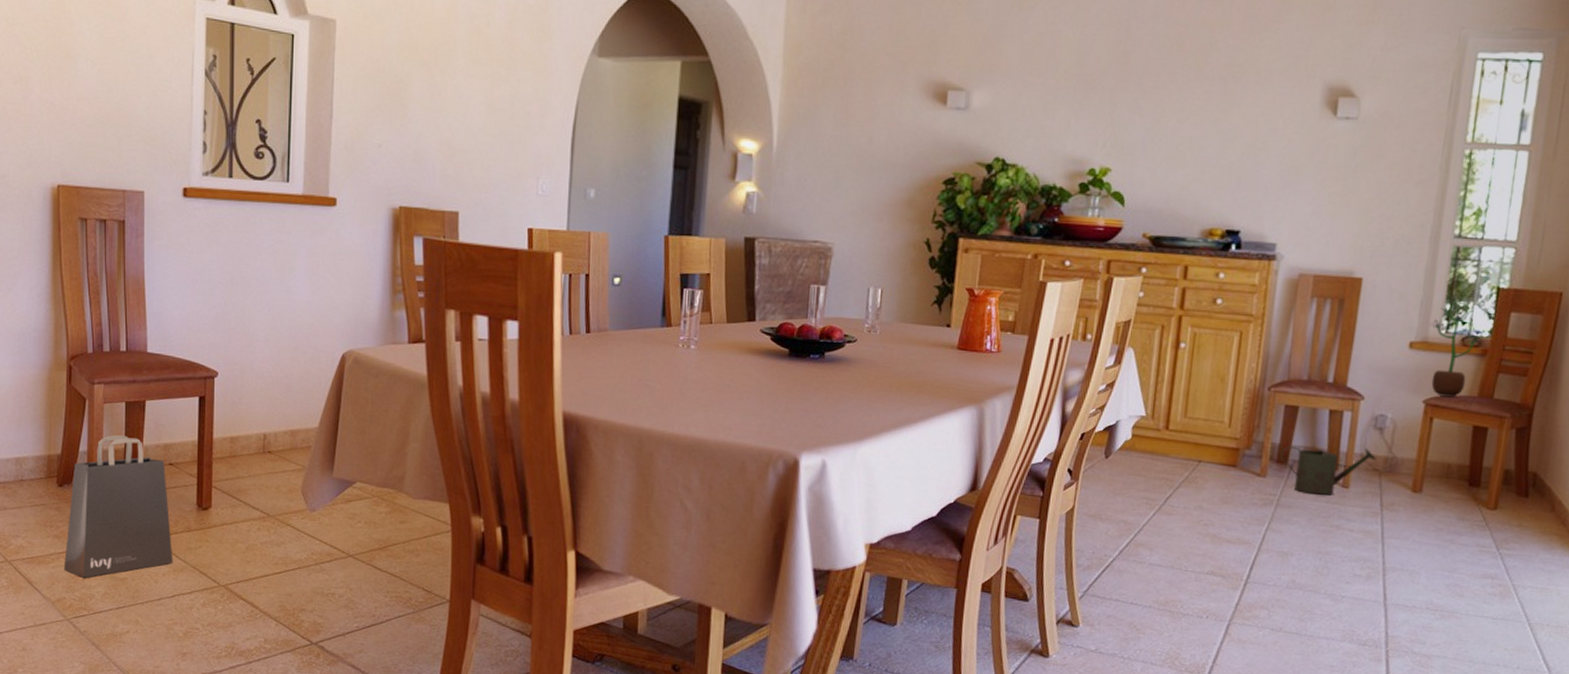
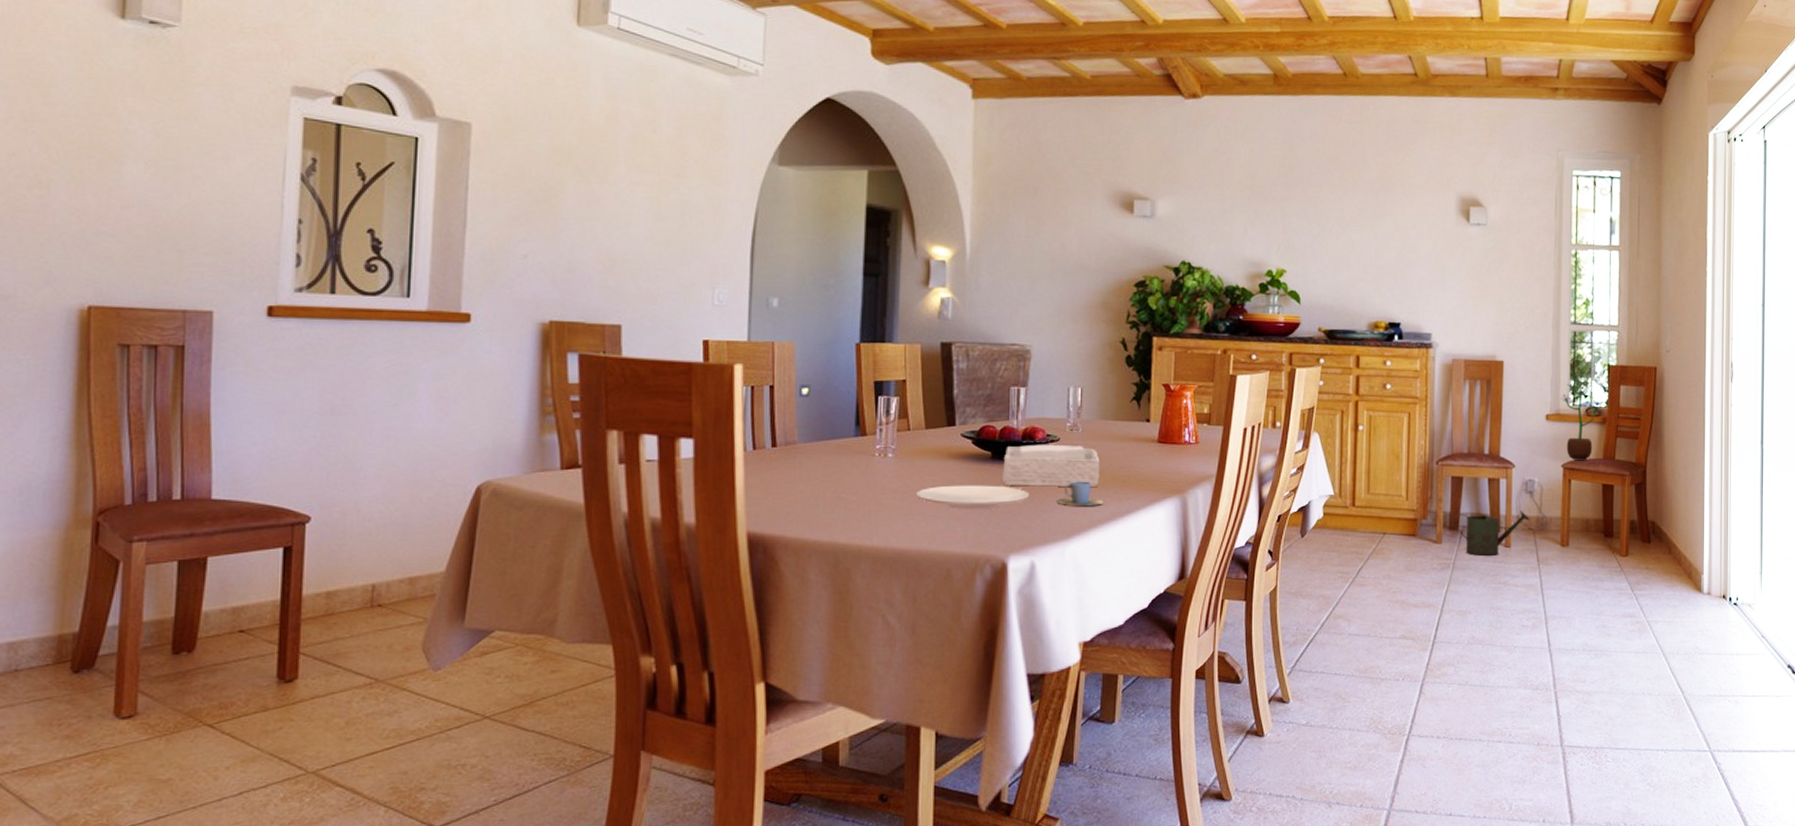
shopping bag: present [63,435,173,578] -> none [76,602,242,786]
plate: none [715,379,824,406] -> present [916,485,1029,510]
napkin holder: none [798,344,897,392] -> present [1002,444,1100,488]
cup: none [850,383,899,410] -> present [1056,481,1105,506]

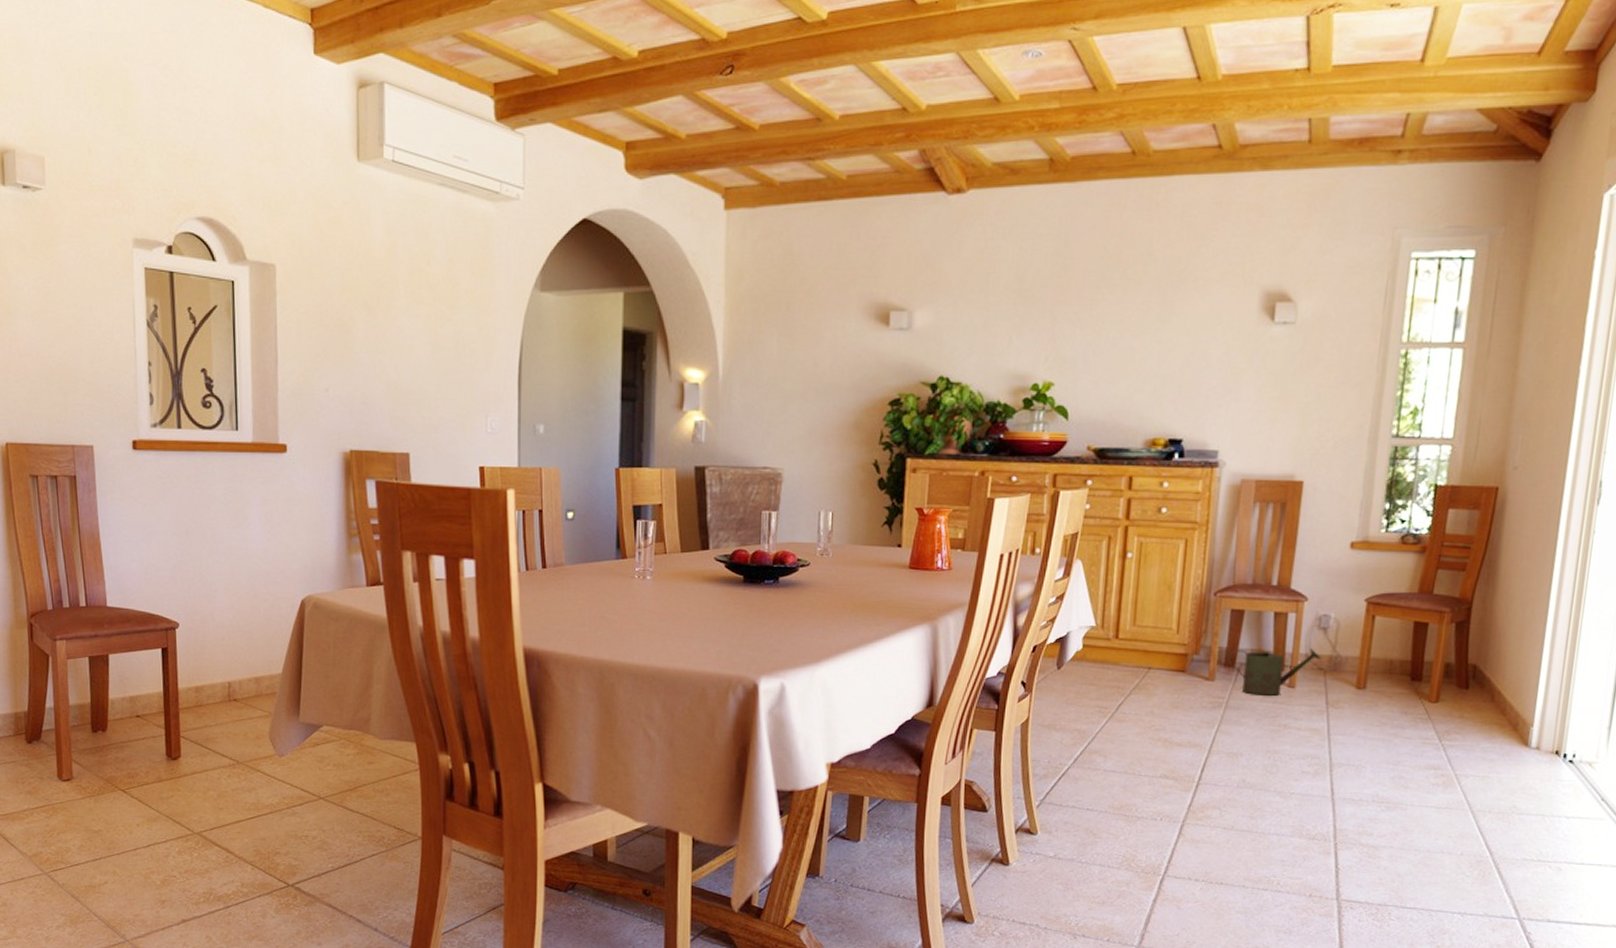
plate: present [916,485,1029,510] -> none [673,607,779,632]
napkin holder: present [1002,444,1100,488] -> none [754,568,850,613]
cup: present [1056,481,1105,506] -> none [806,606,854,631]
potted flower: present [1560,377,1599,461] -> none [1370,499,1418,595]

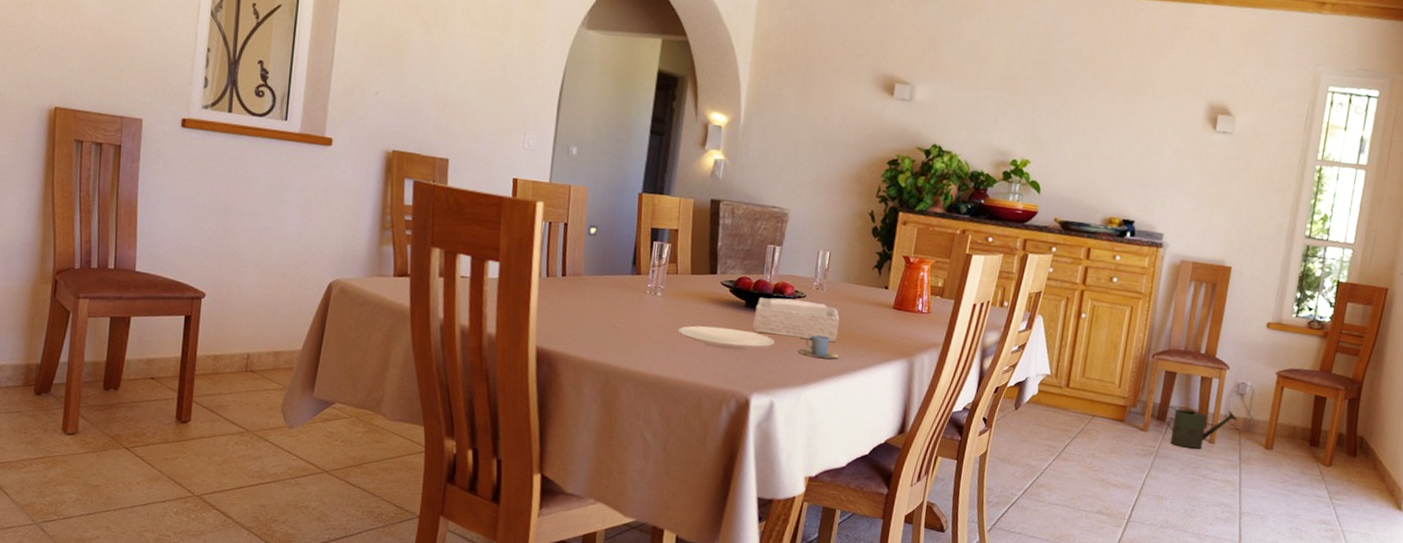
plate: none [673,607,779,632] -> present [678,325,775,351]
napkin holder: none [754,568,850,613] -> present [752,297,840,343]
cup: none [806,606,854,631] -> present [798,334,840,359]

